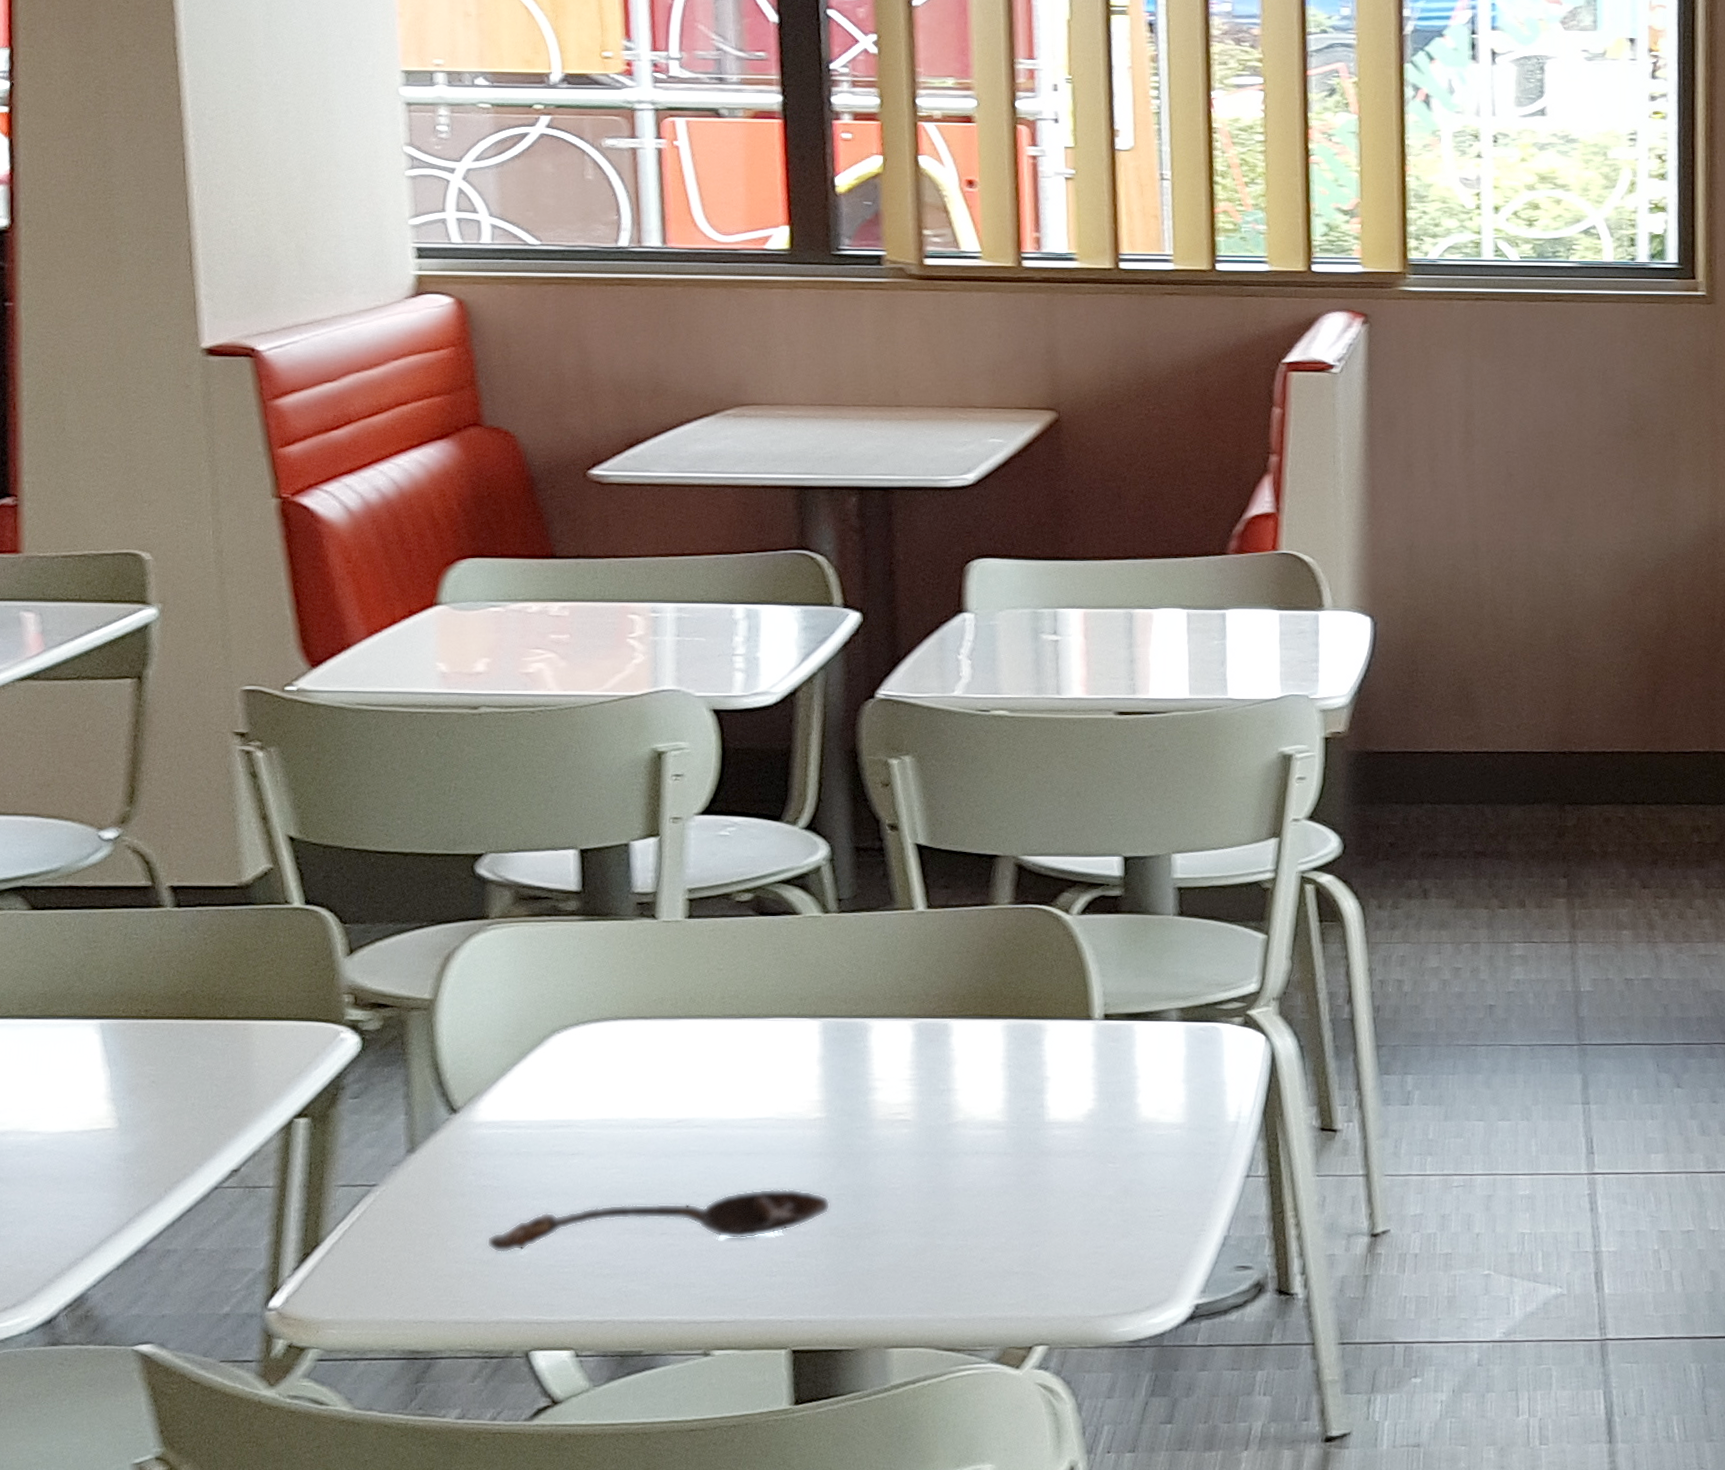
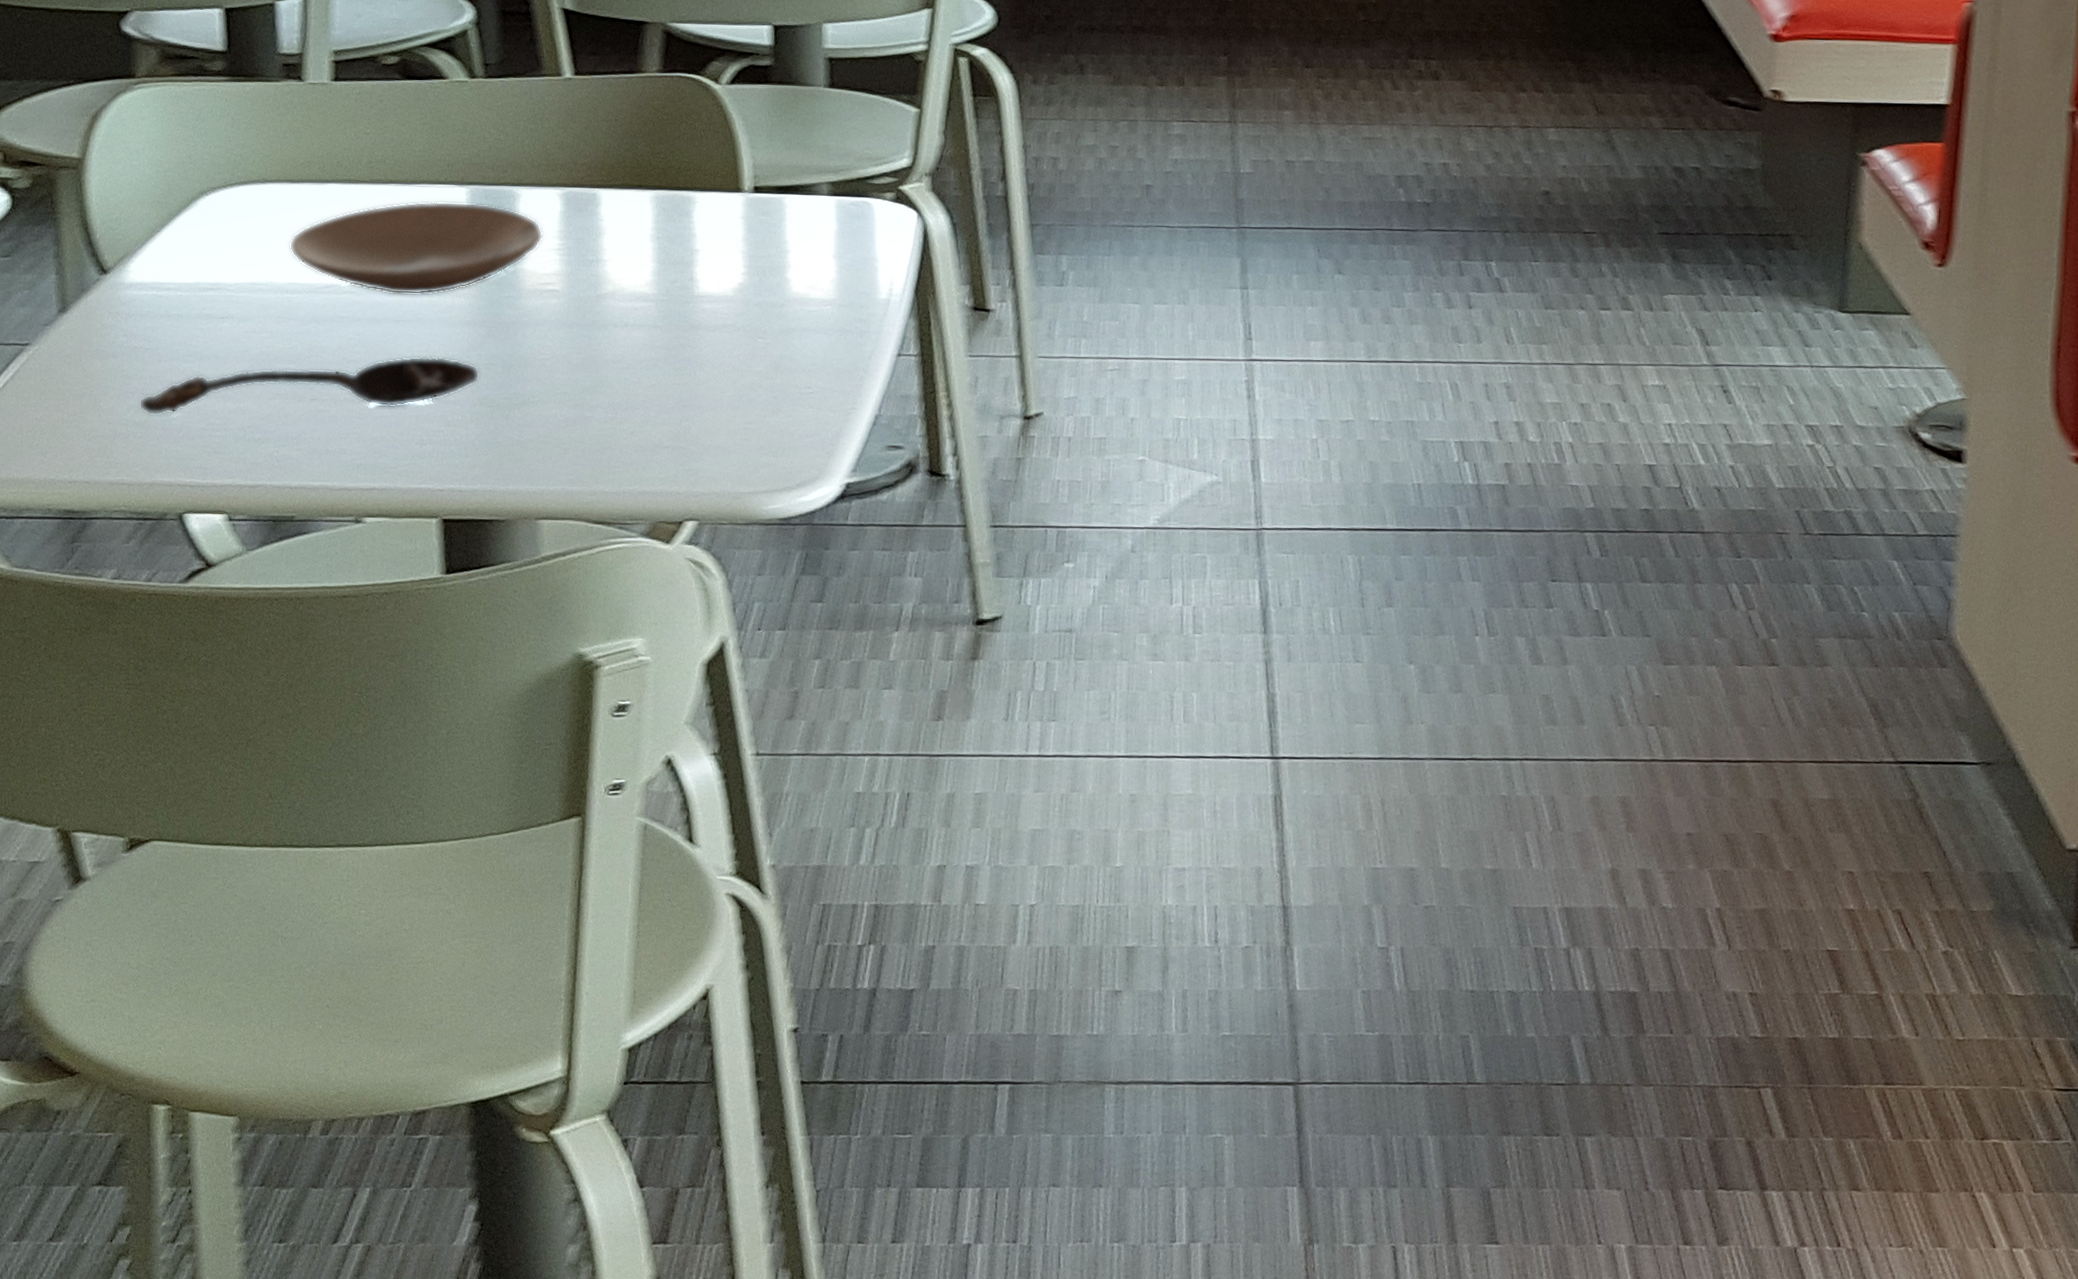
plate: none [640,1034,895,1128] -> present [289,201,543,295]

